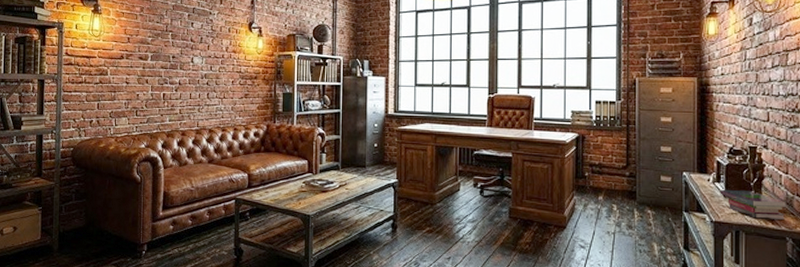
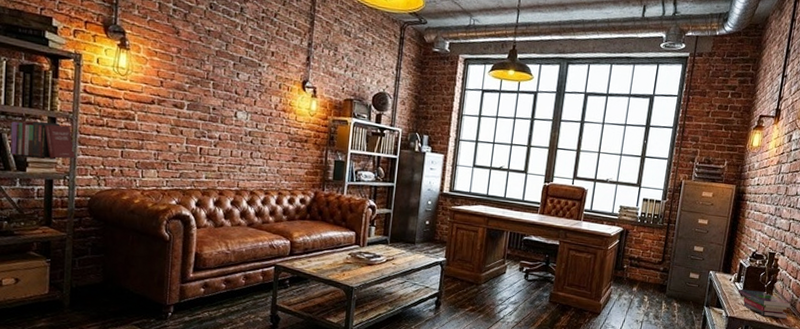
books: none [8,84,61,116] -> present [10,121,76,159]

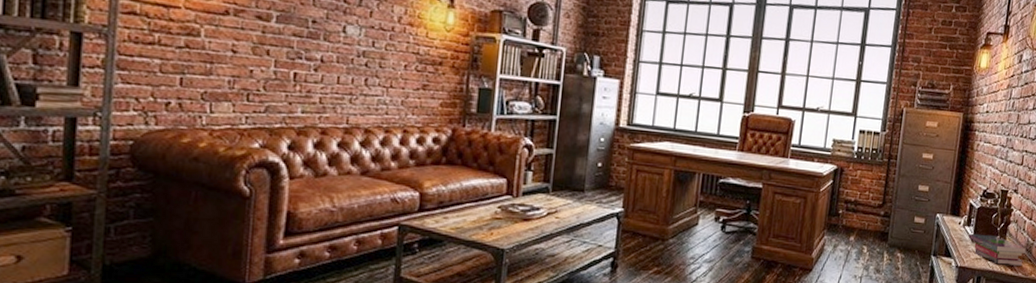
books: present [10,121,76,159] -> none [11,37,112,89]

